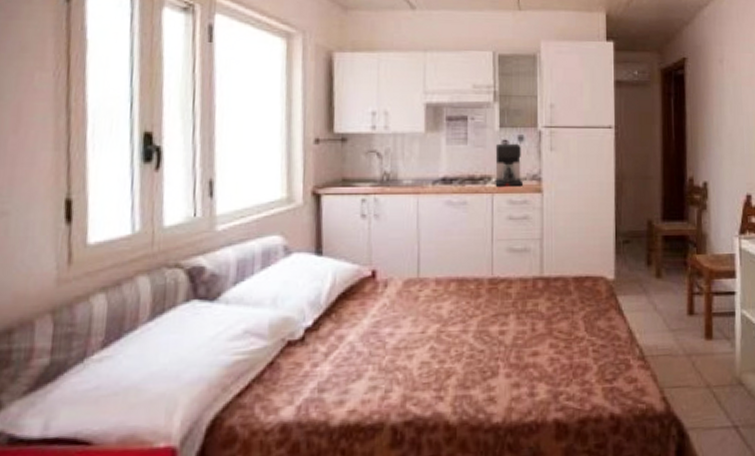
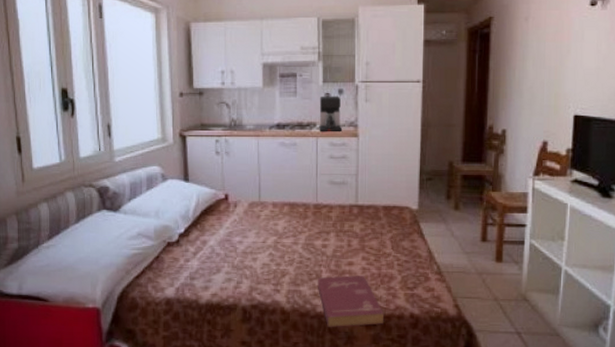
book: none [492,367,579,444] -> present [317,275,385,328]

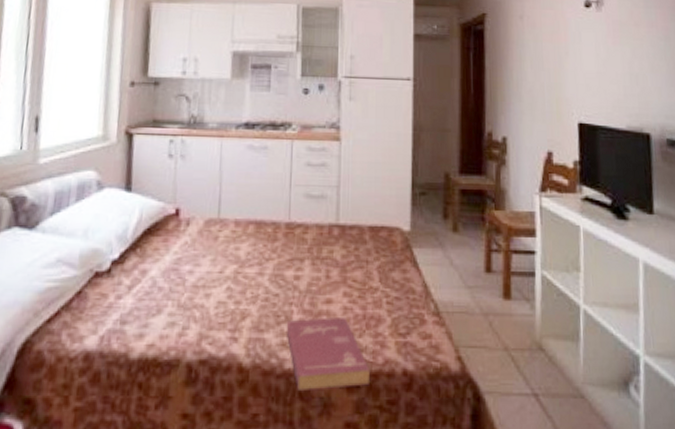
coffee maker: present [319,96,342,132] -> none [295,91,321,135]

